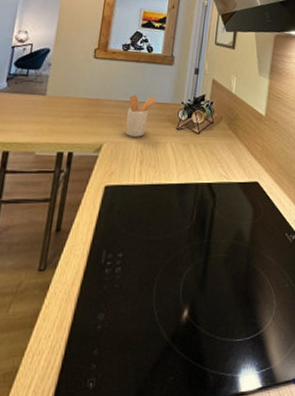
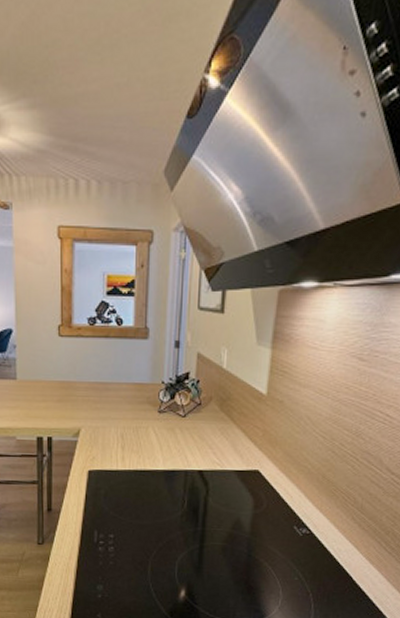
utensil holder: present [125,94,157,137] -> none [101,375,133,421]

